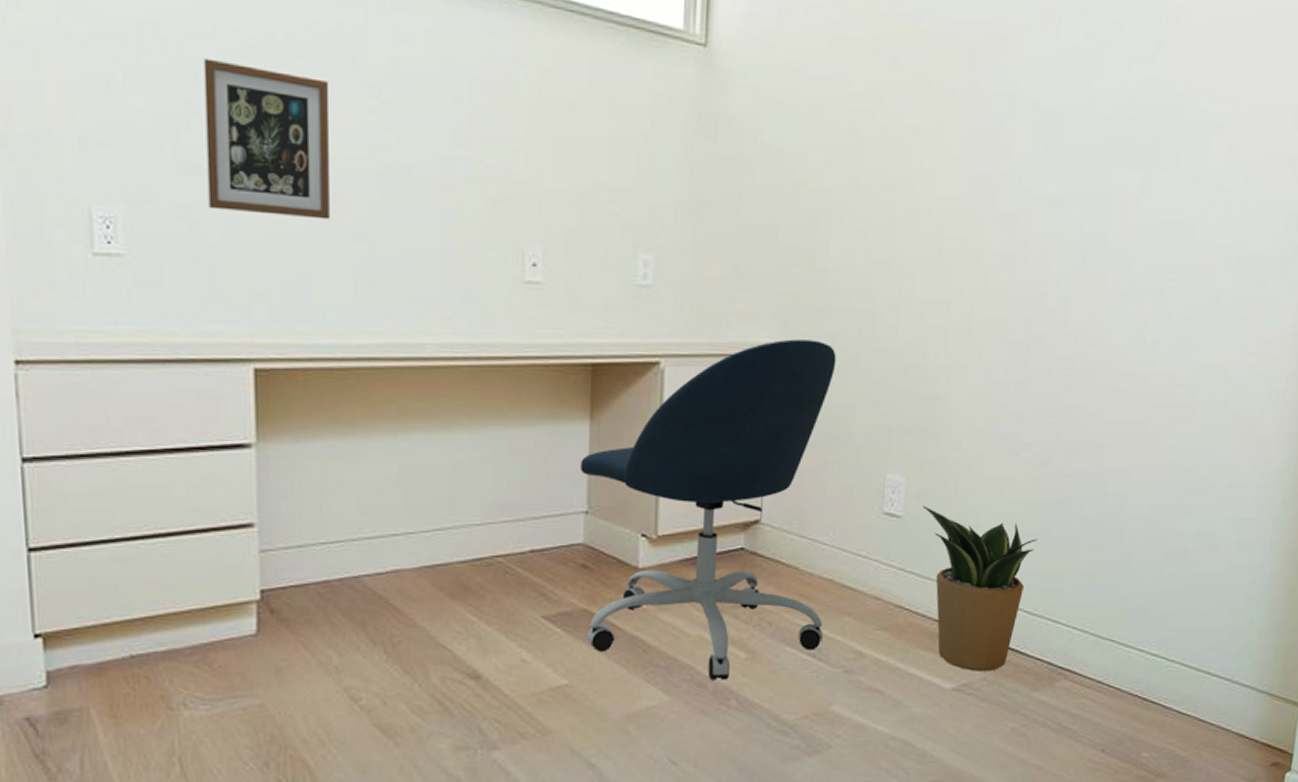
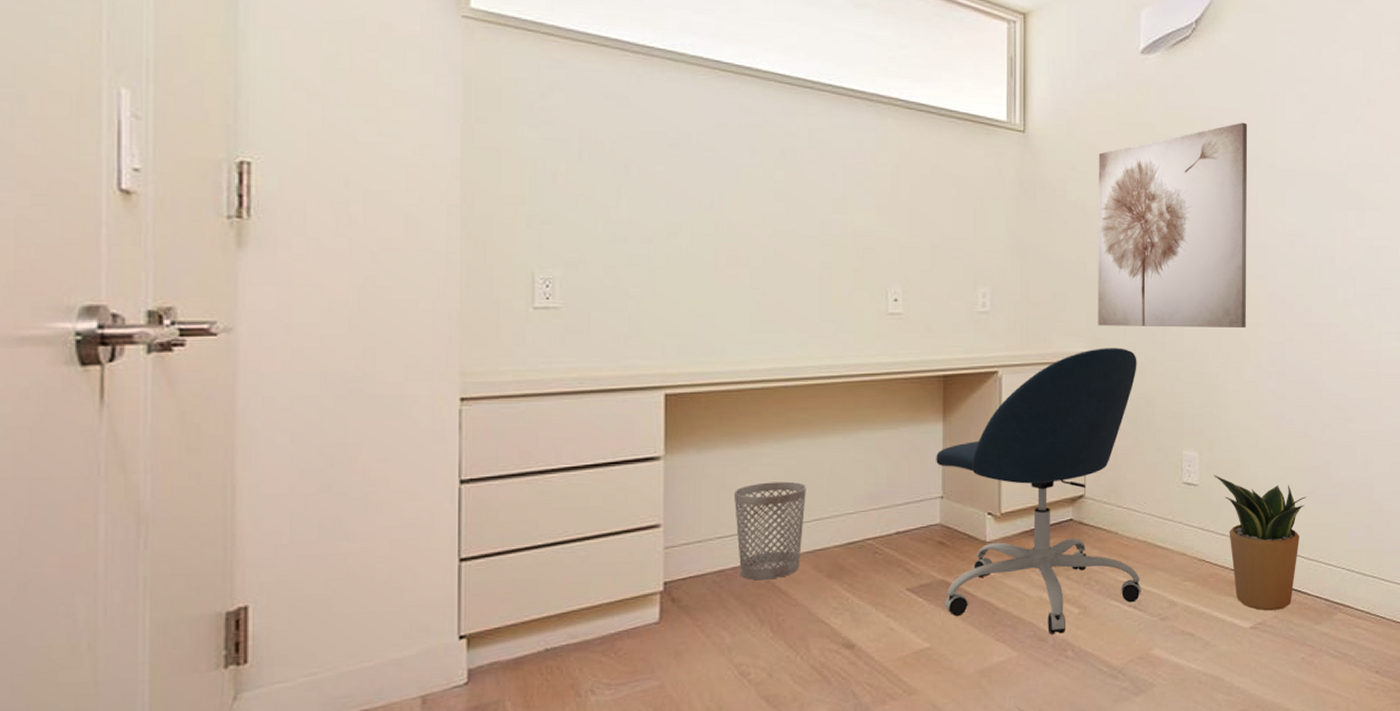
picture frame: present [203,58,330,220] -> none [632,154,733,273]
wastebasket: none [340,481,424,595] -> present [734,481,806,581]
wall art: none [789,42,1008,324] -> present [1098,122,1248,329]

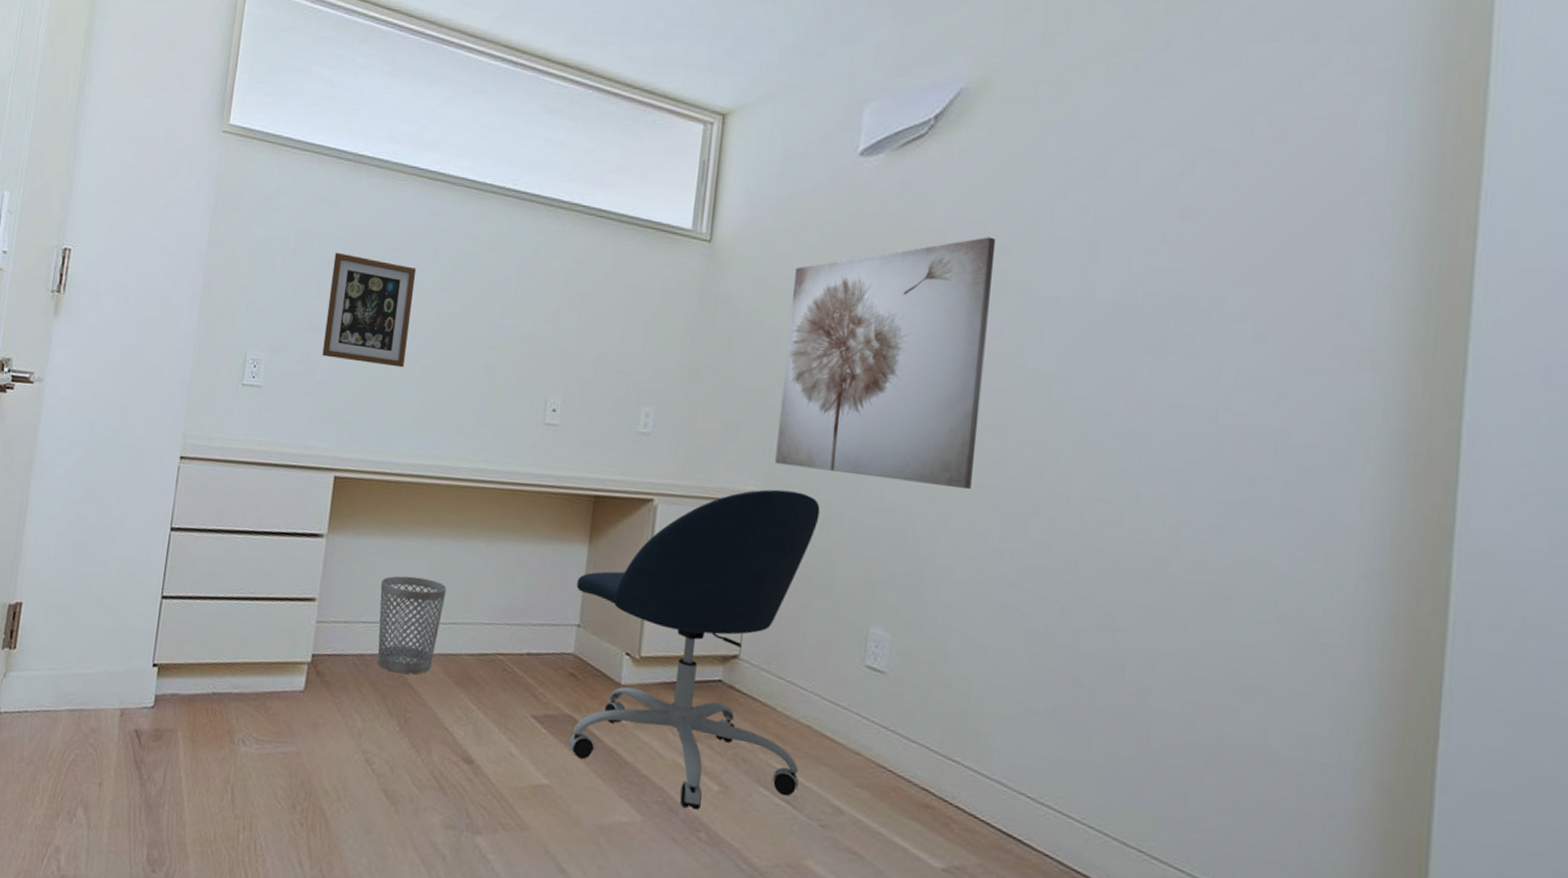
picture frame: none [632,154,733,273] -> present [322,252,417,368]
potted plant: present [1214,475,1307,611] -> none [908,664,1042,858]

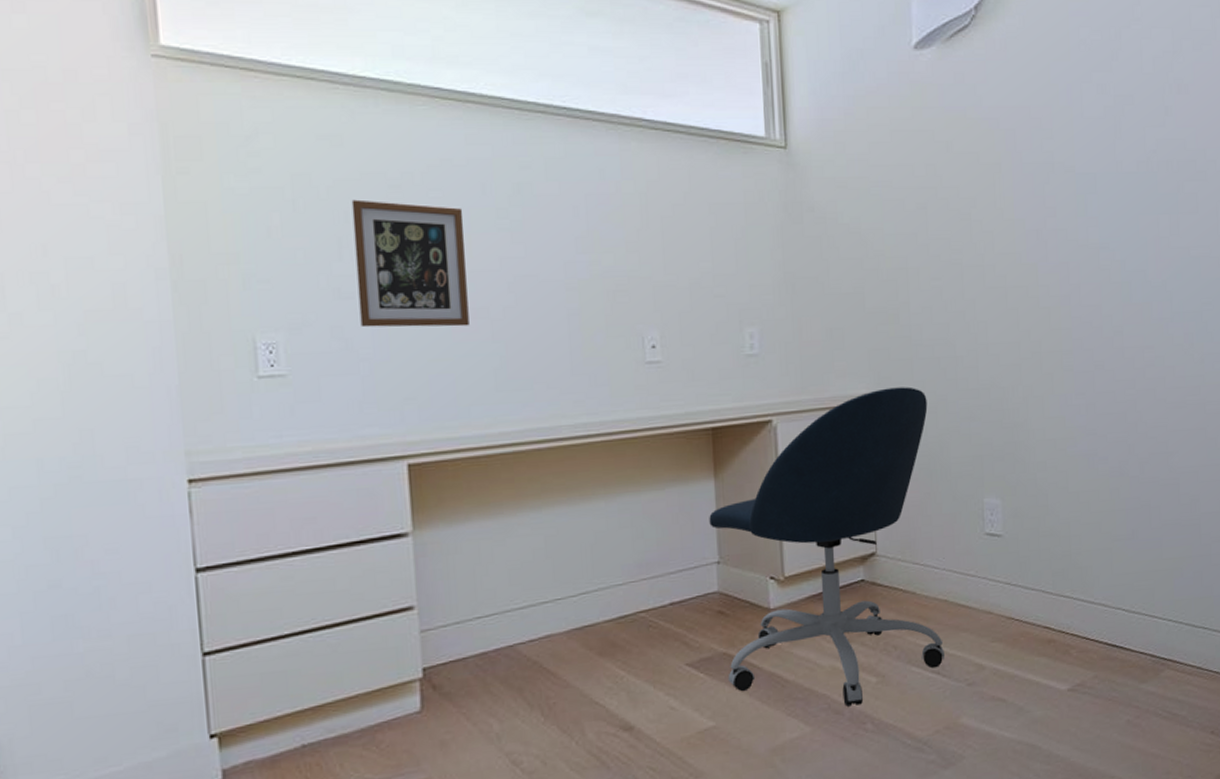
wastebasket: present [377,575,447,675] -> none [491,553,570,662]
wall art: present [775,237,996,490] -> none [872,121,1049,364]

